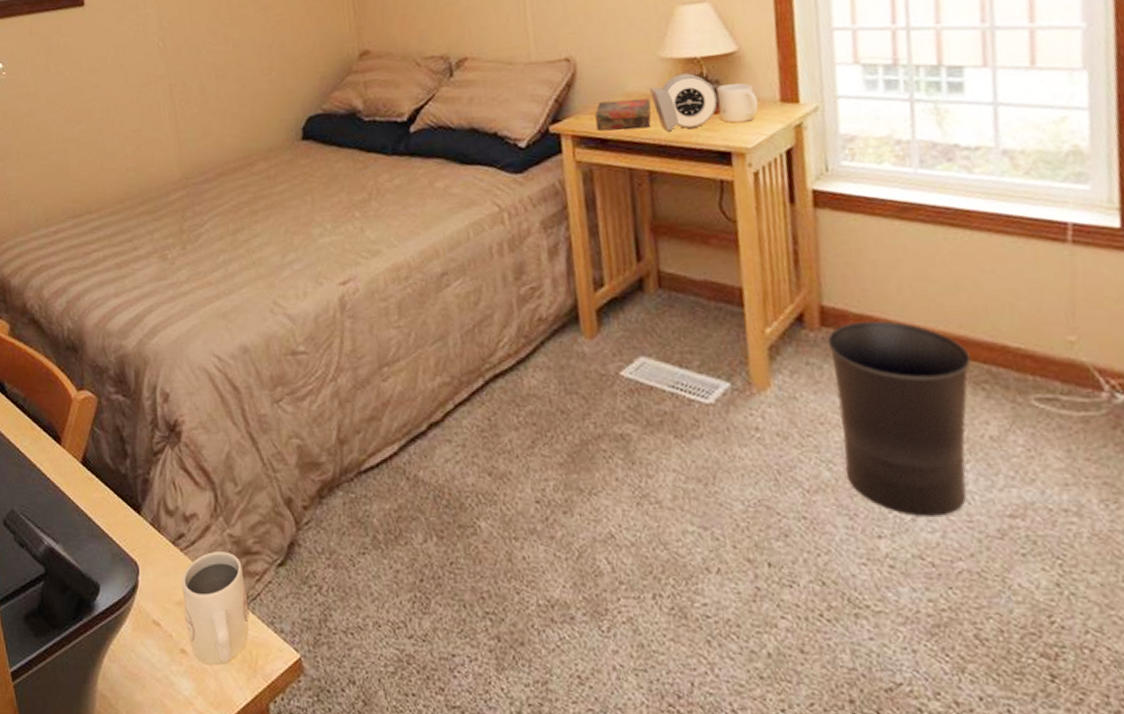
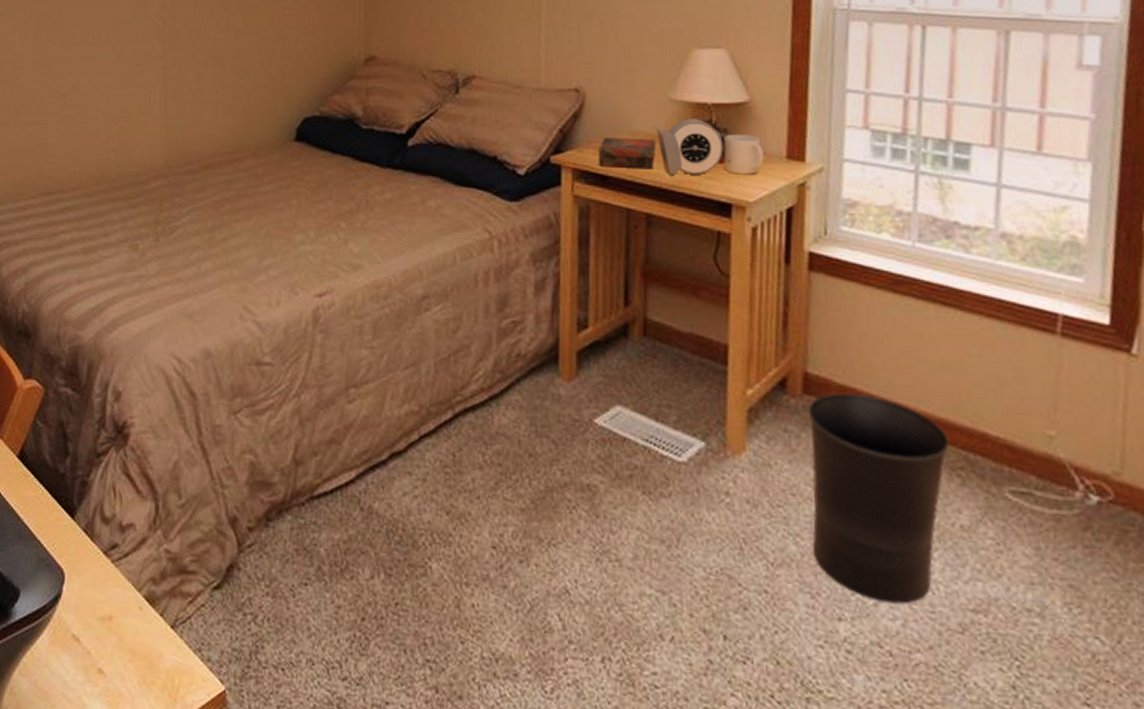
mug: present [181,551,249,666] -> none [106,566,177,691]

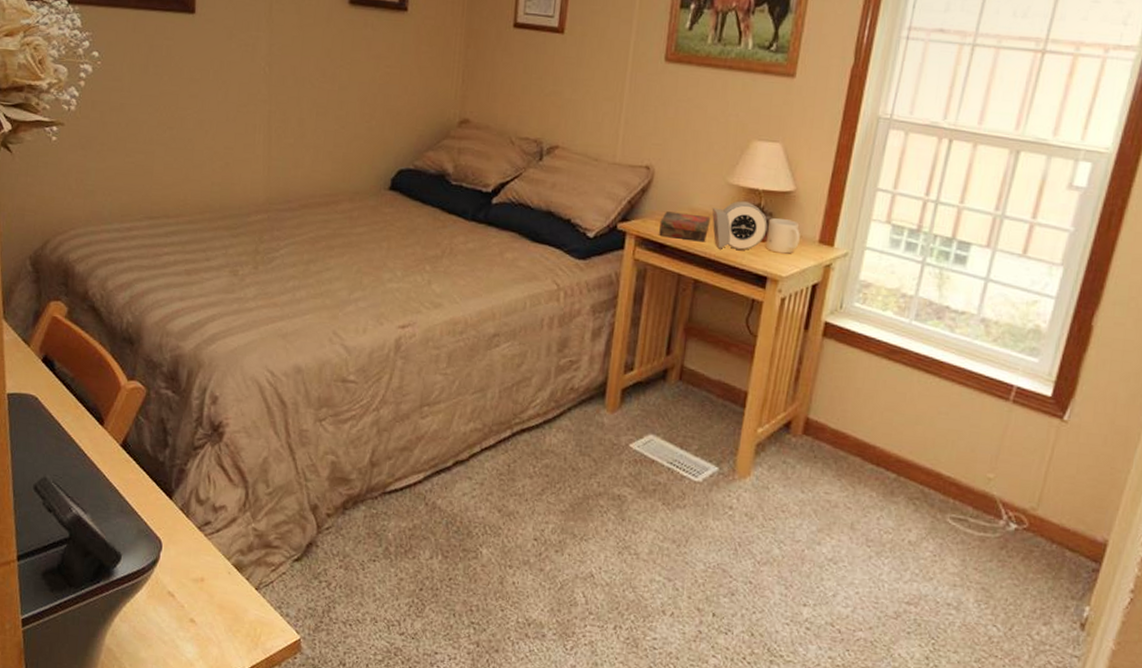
waste bin: present [807,392,951,604] -> none [792,435,913,596]

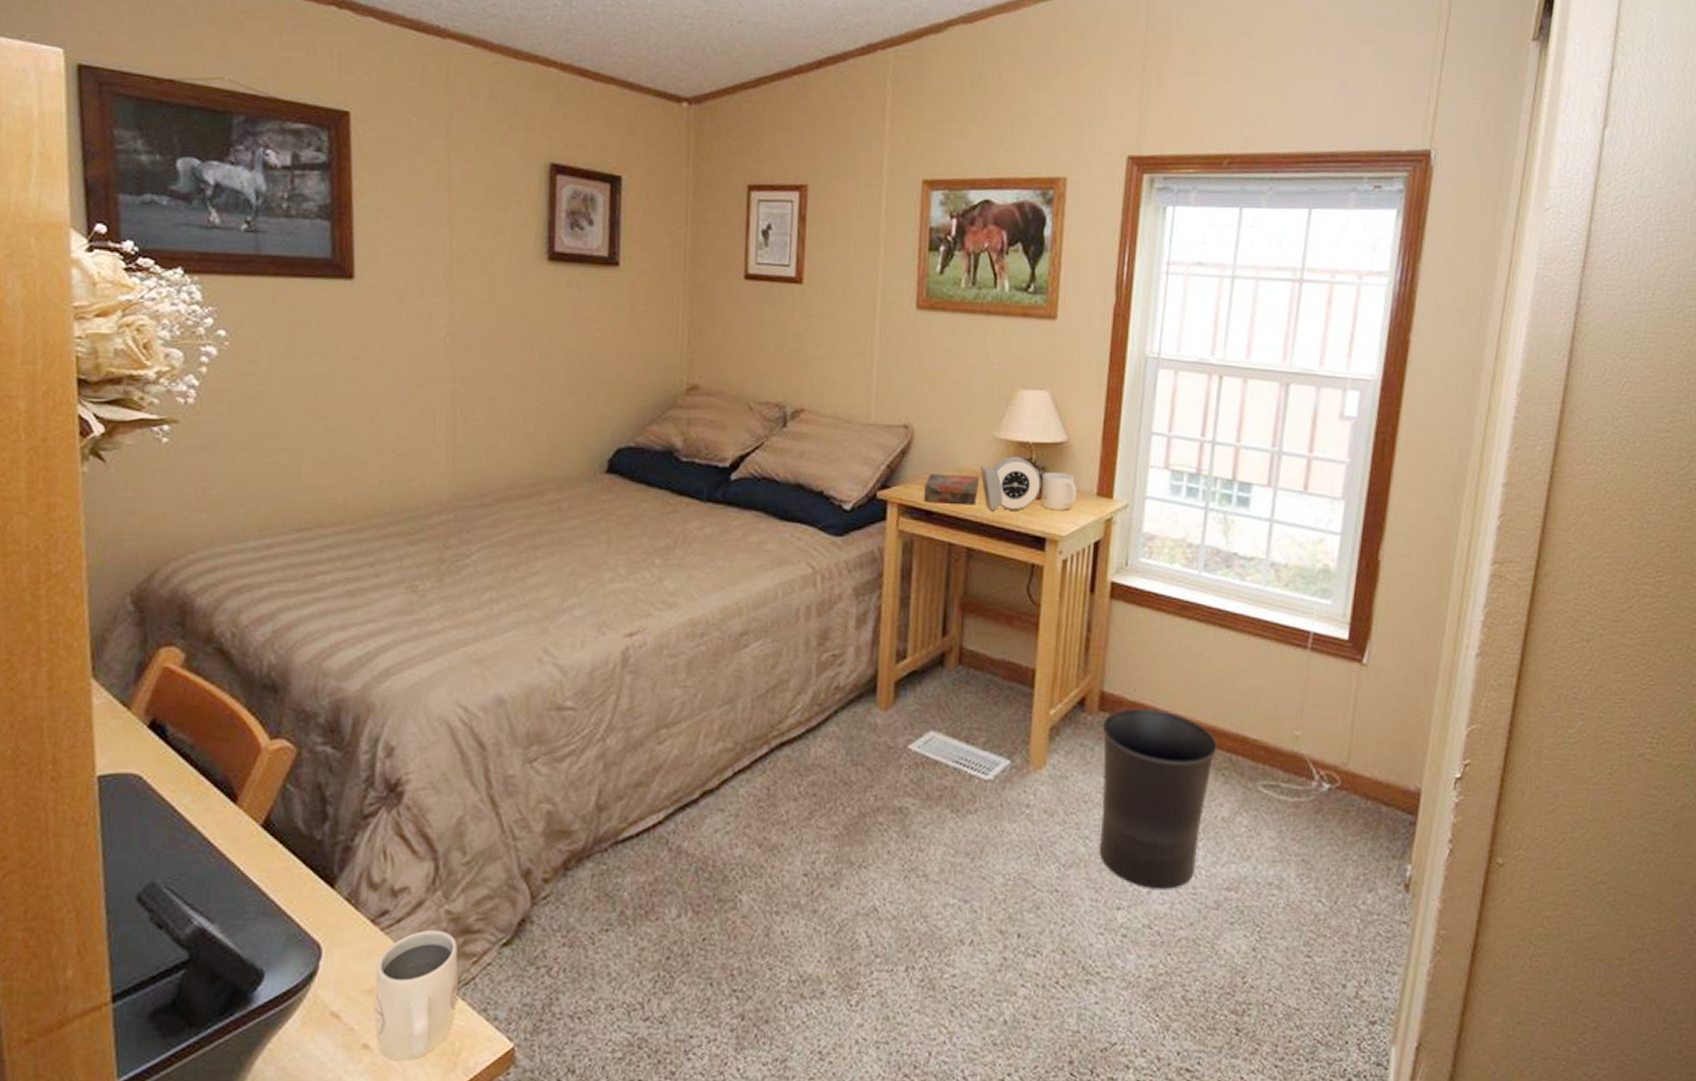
mug: none [198,540,262,636] -> present [373,930,459,1062]
waste bin: none [792,435,913,596] -> present [1100,708,1219,889]

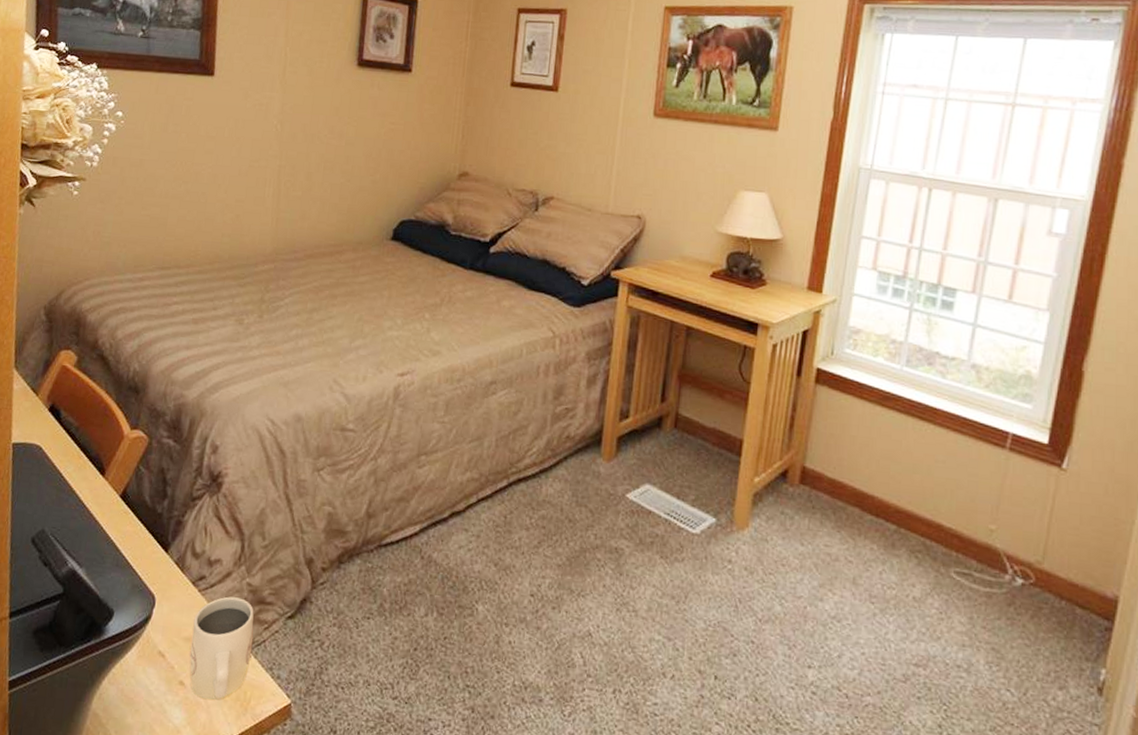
book: present [924,474,980,505] -> none [651,259,701,290]
alarm clock: present [980,456,1041,511] -> none [702,249,757,297]
mug: present [1041,473,1077,511] -> none [755,265,789,301]
waste bin: present [1100,708,1219,889] -> none [795,484,913,657]

